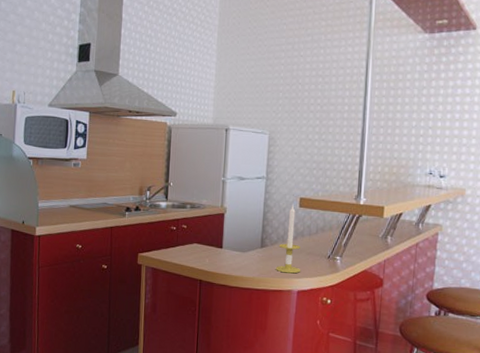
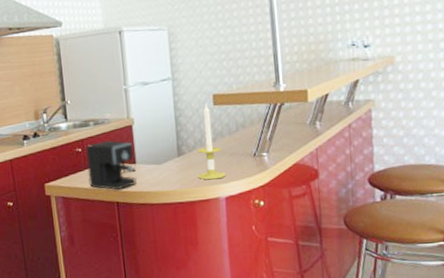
coffee maker: none [178,223,222,270] -> present [85,140,137,191]

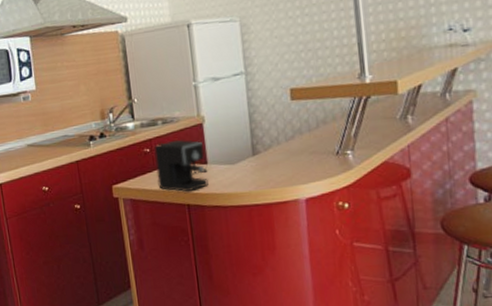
candle: present [197,104,225,180] -> none [274,99,305,181]

